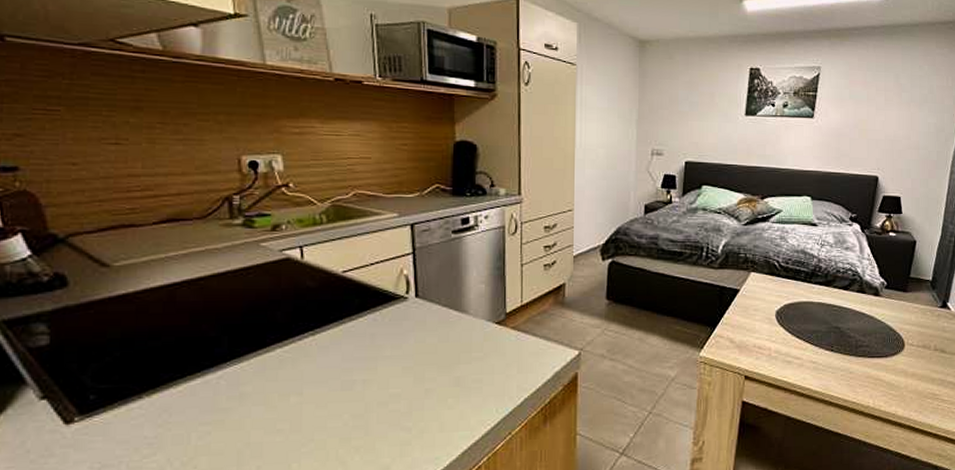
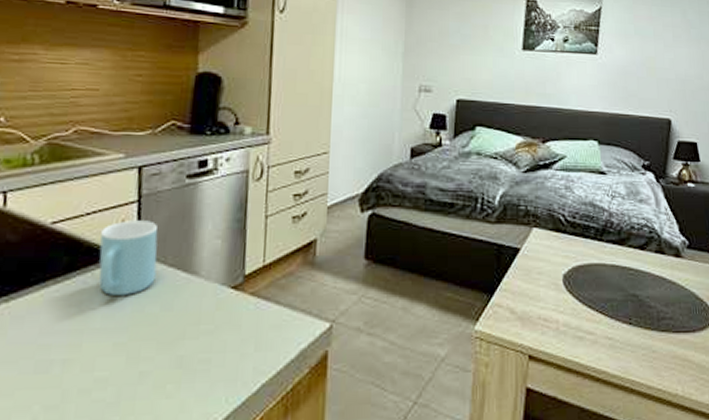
mug: none [384,269,433,330] -> present [99,220,158,295]

